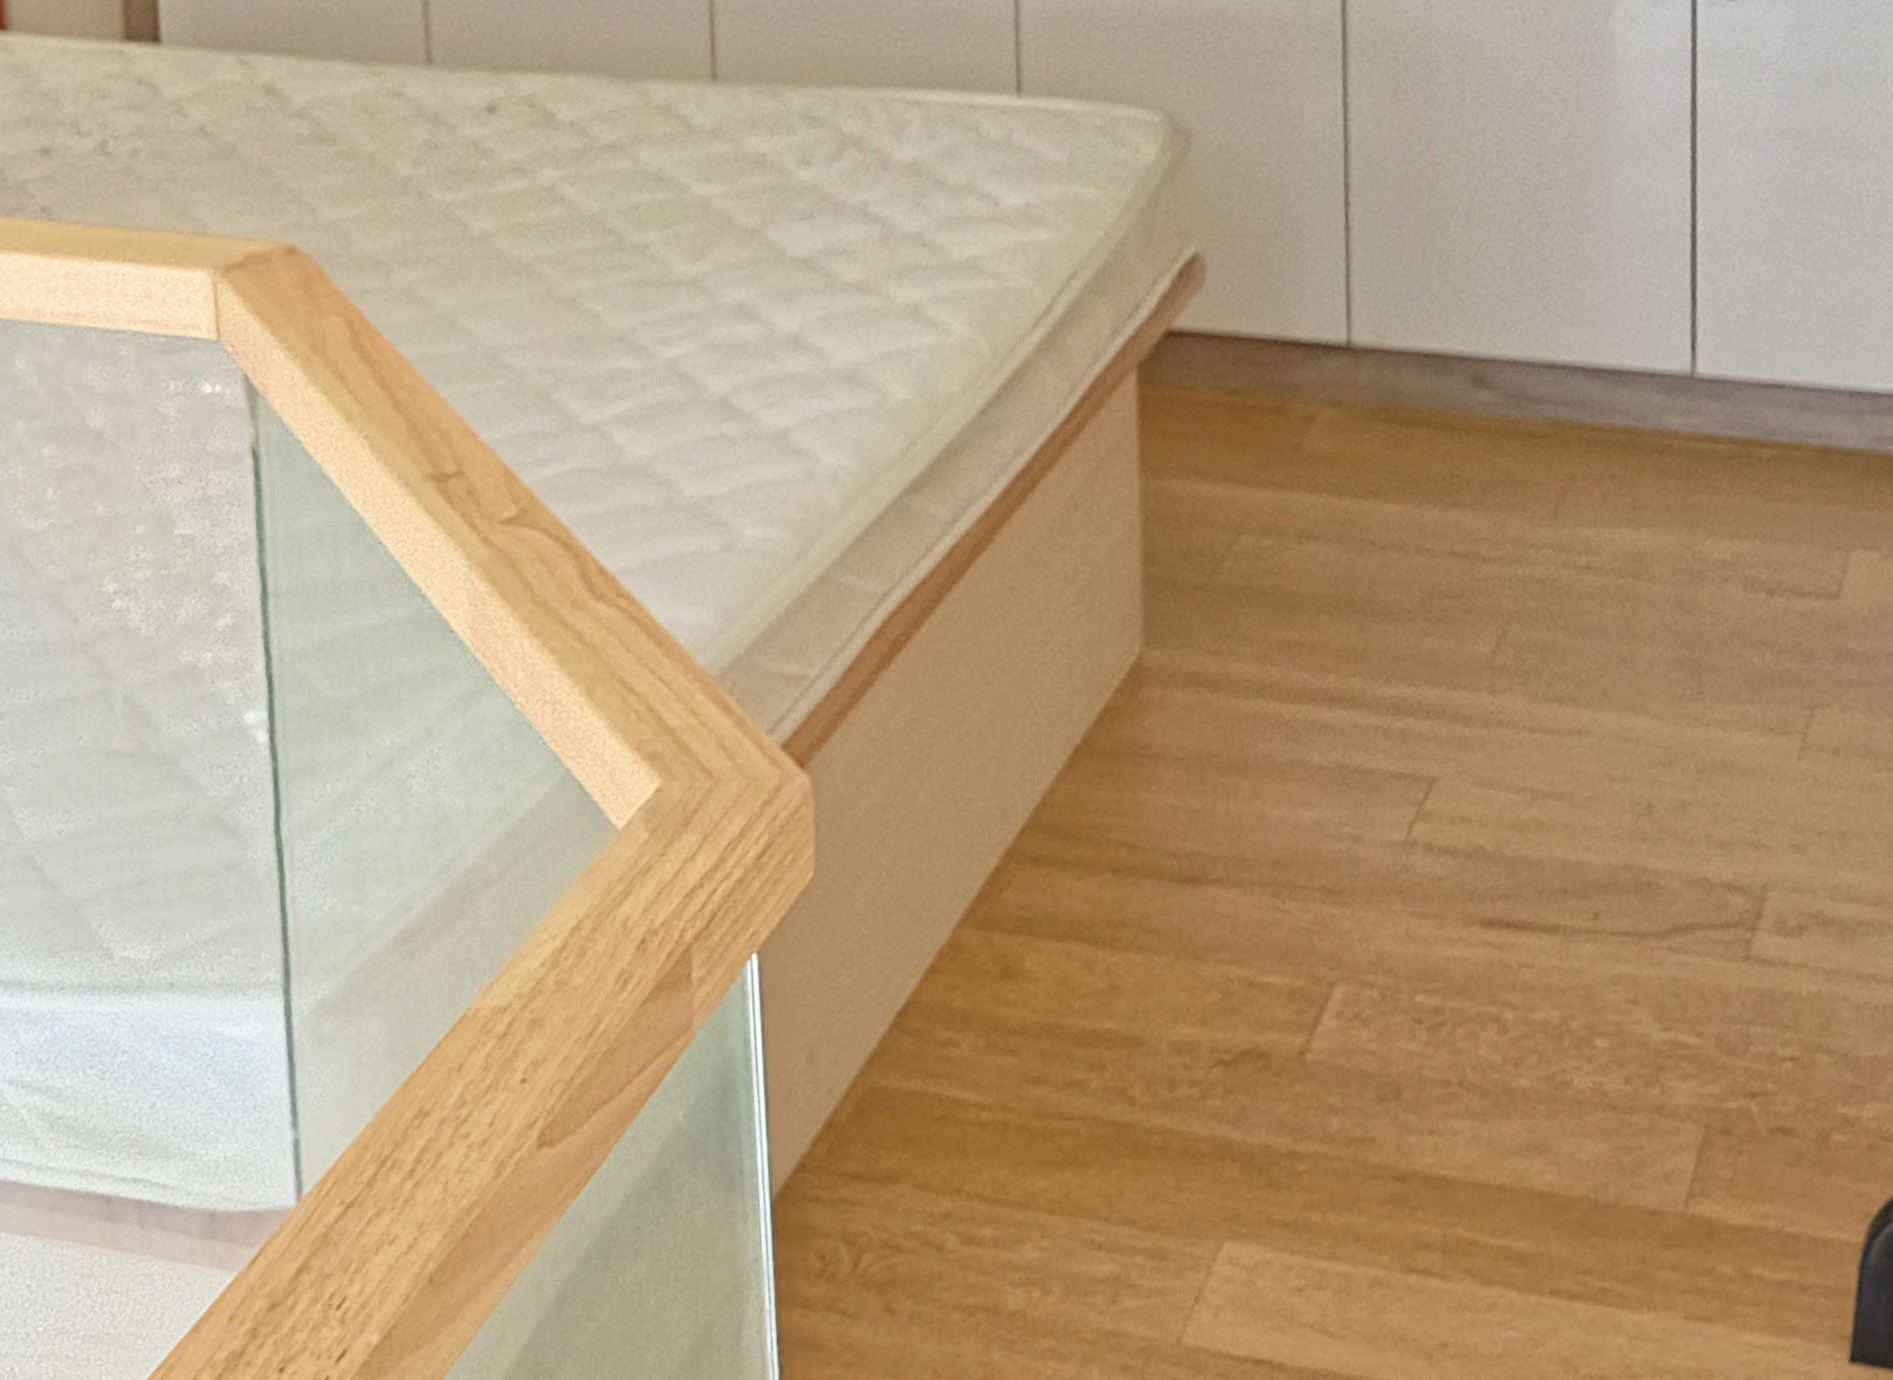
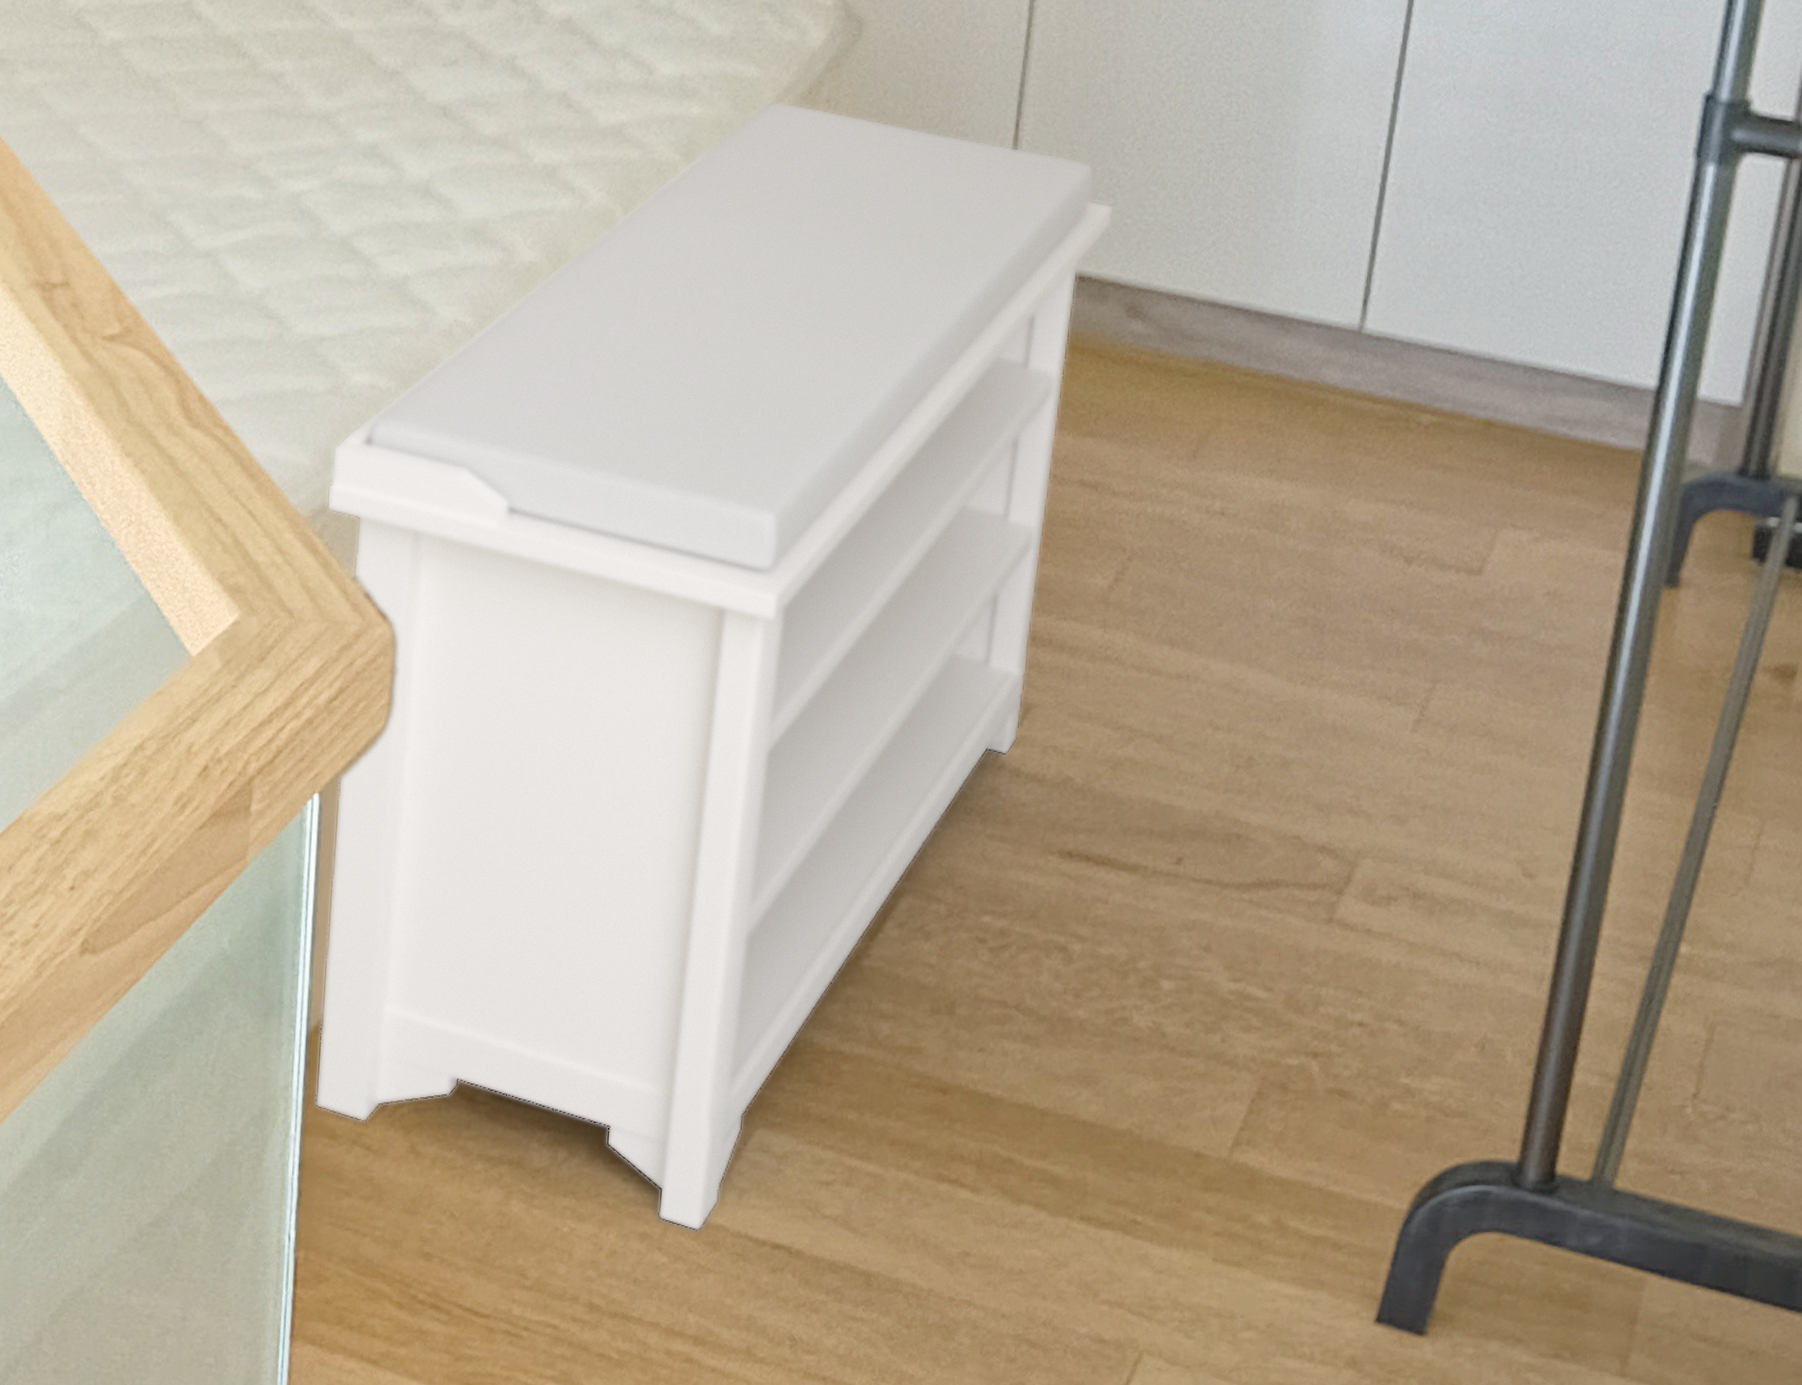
bench: none [733,218,1448,1357] -> present [315,101,1115,1231]

